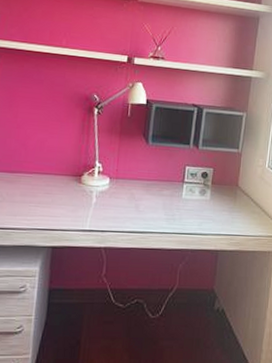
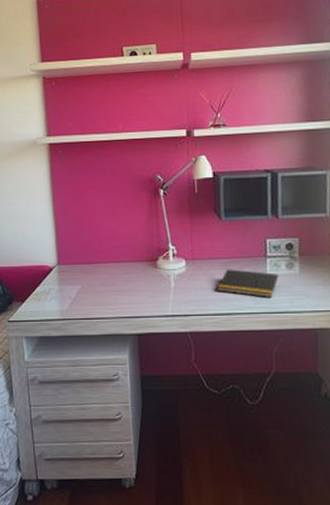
notepad: none [136,190,192,219] -> present [217,269,279,297]

